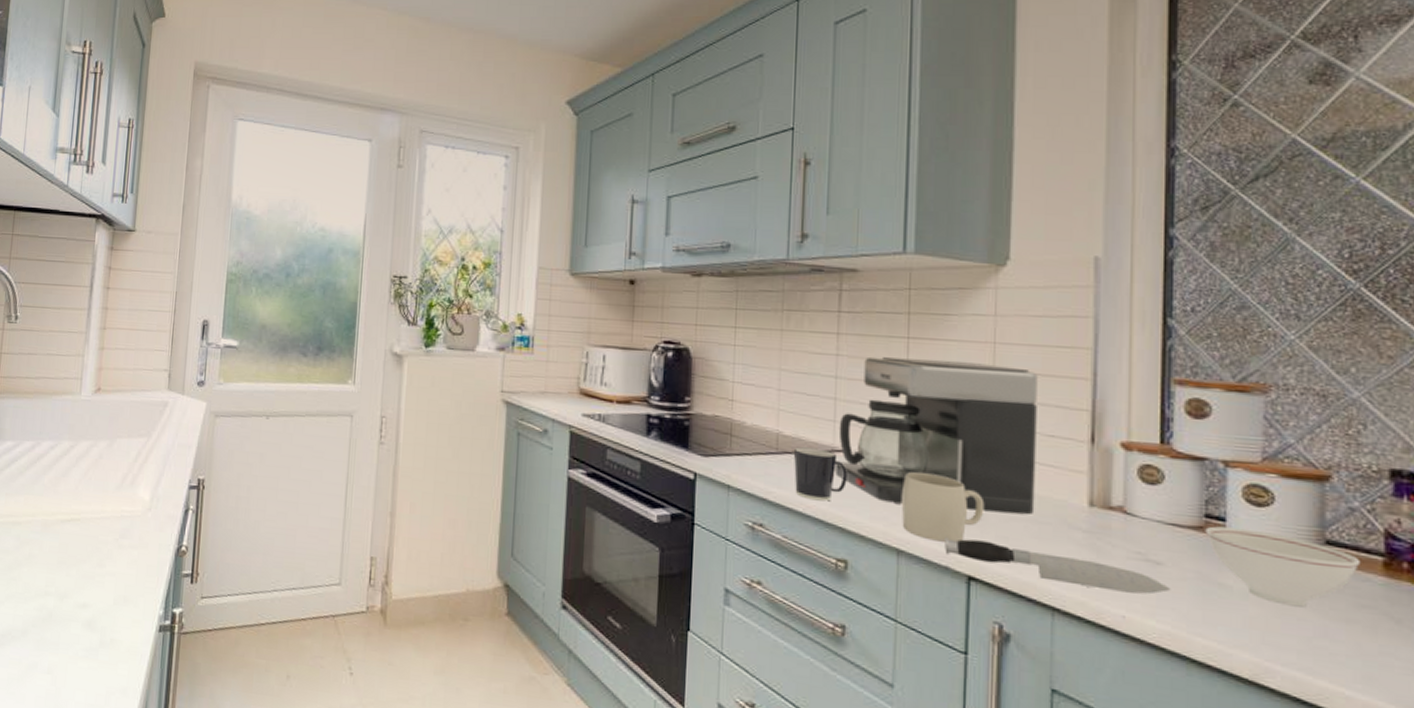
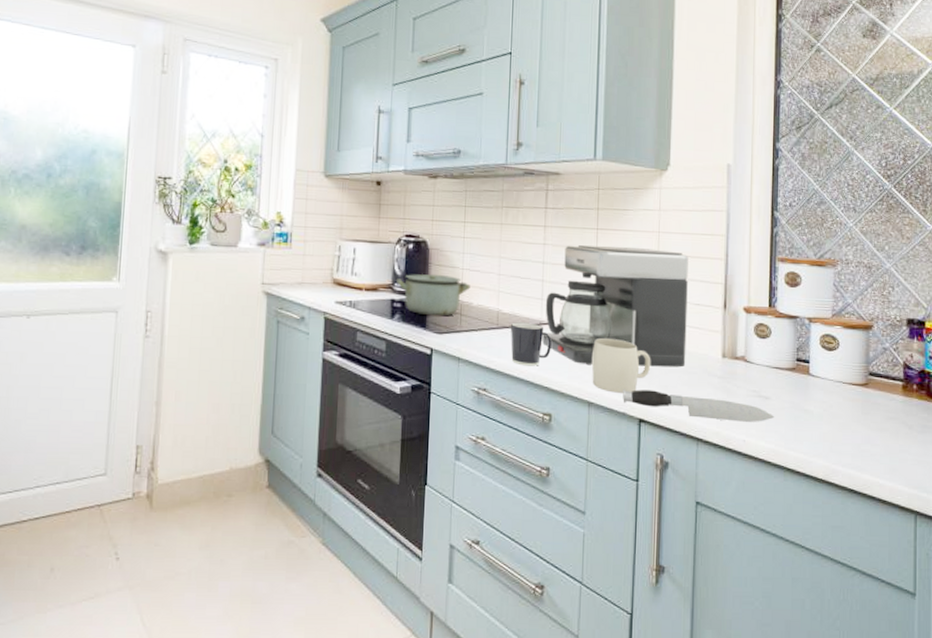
cooking pot: none [652,386,743,436] -> present [395,274,471,316]
bowl: present [1205,526,1361,608] -> none [796,367,890,423]

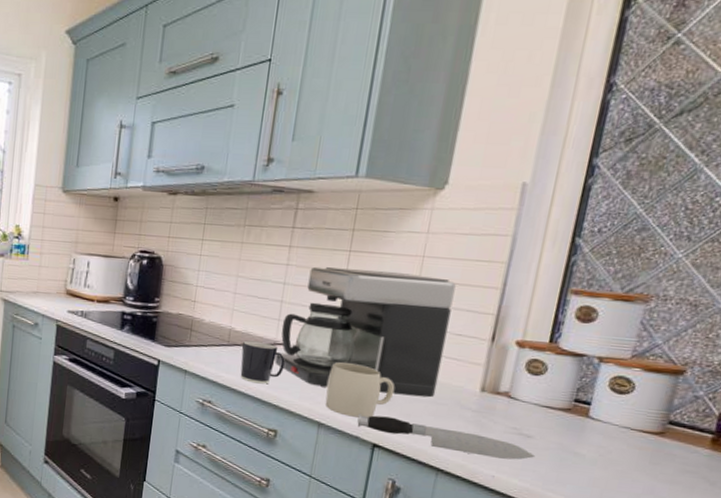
cooking pot: present [395,274,471,316] -> none [127,288,204,331]

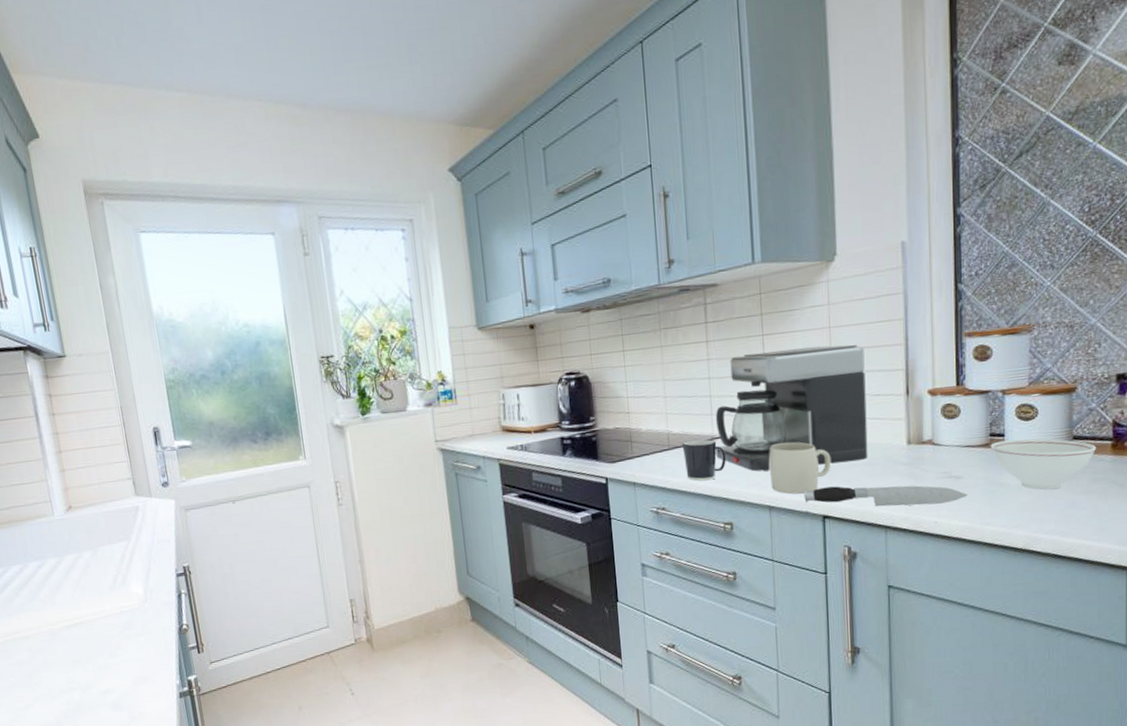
bowl: none [572,408,694,472] -> present [990,438,1097,490]

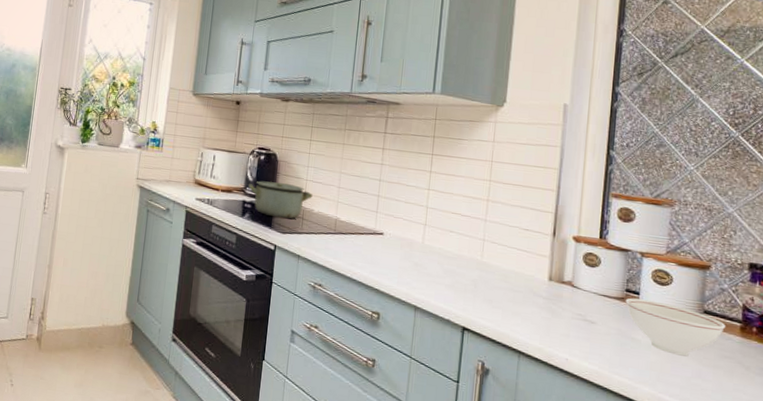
cooking pot: none [562,406,637,448] -> present [247,181,313,219]
mug: present [682,439,726,482] -> none [346,229,384,270]
coffee maker: present [715,344,868,472] -> none [375,166,520,286]
mug: present [768,442,832,495] -> none [419,251,478,303]
kitchen knife: present [804,485,968,507] -> none [448,299,600,344]

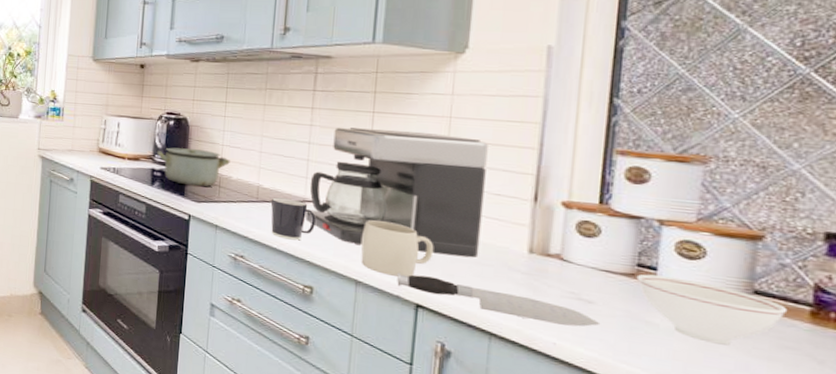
mug: none [346,229,384,270] -> present [270,197,316,241]
coffee maker: none [375,166,520,286] -> present [305,127,488,259]
mug: none [419,251,478,303] -> present [360,220,434,278]
kitchen knife: none [448,299,600,344] -> present [397,272,601,327]

